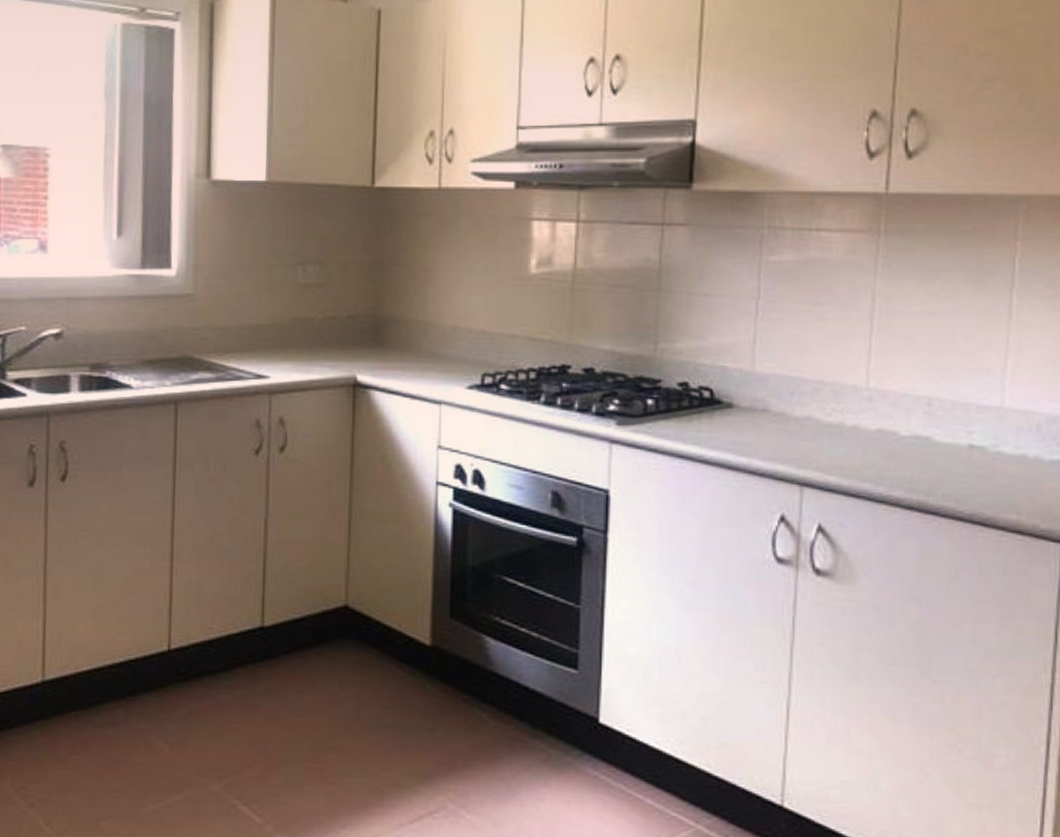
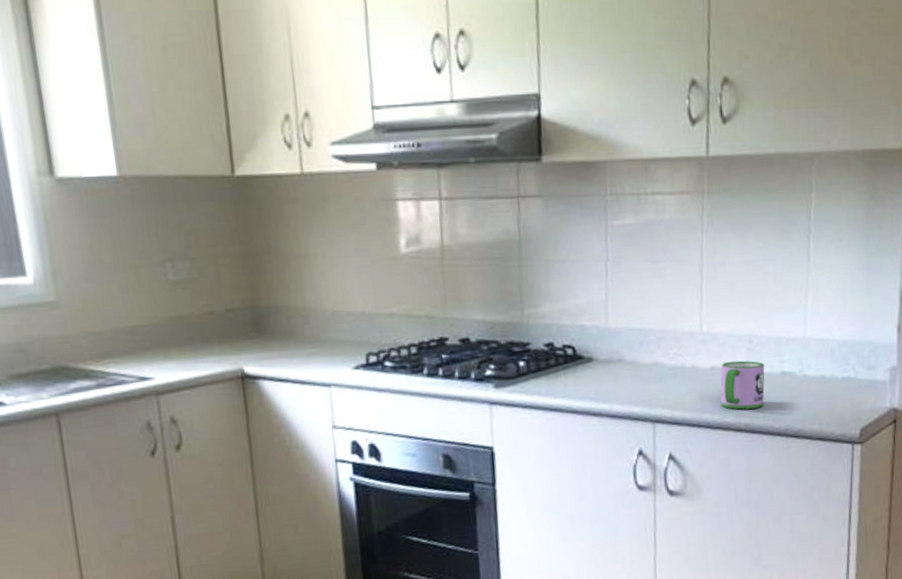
mug: none [888,425,947,484] -> present [720,360,765,410]

